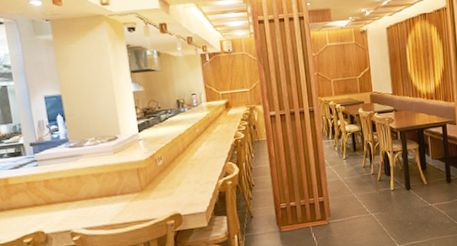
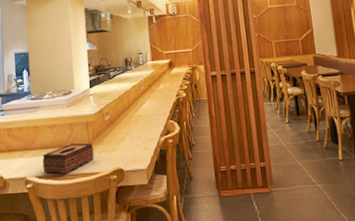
tissue box: none [89,190,149,224] -> present [42,143,94,174]

